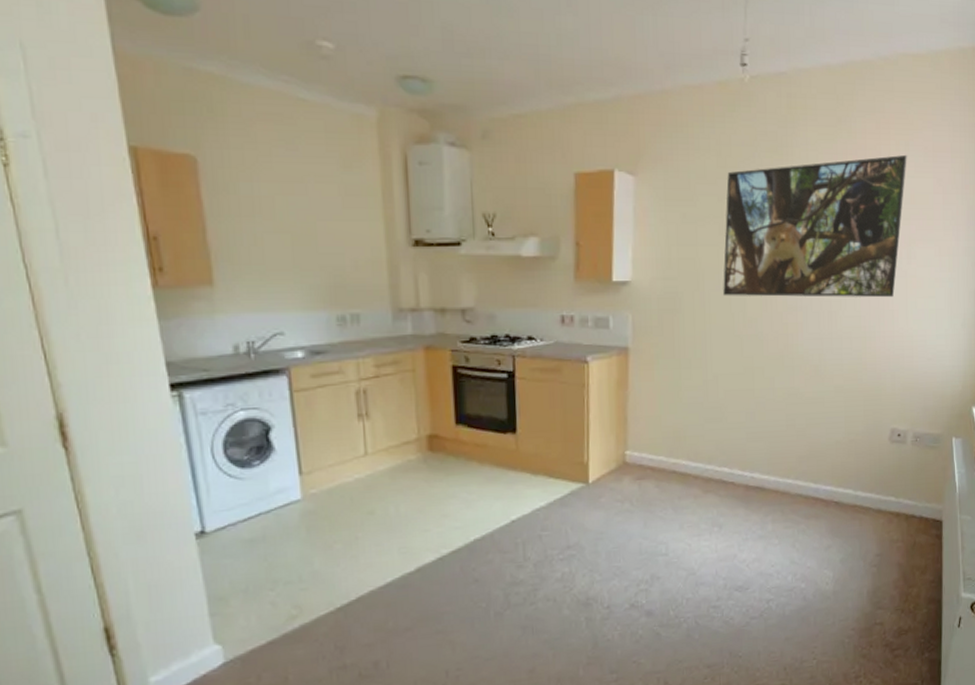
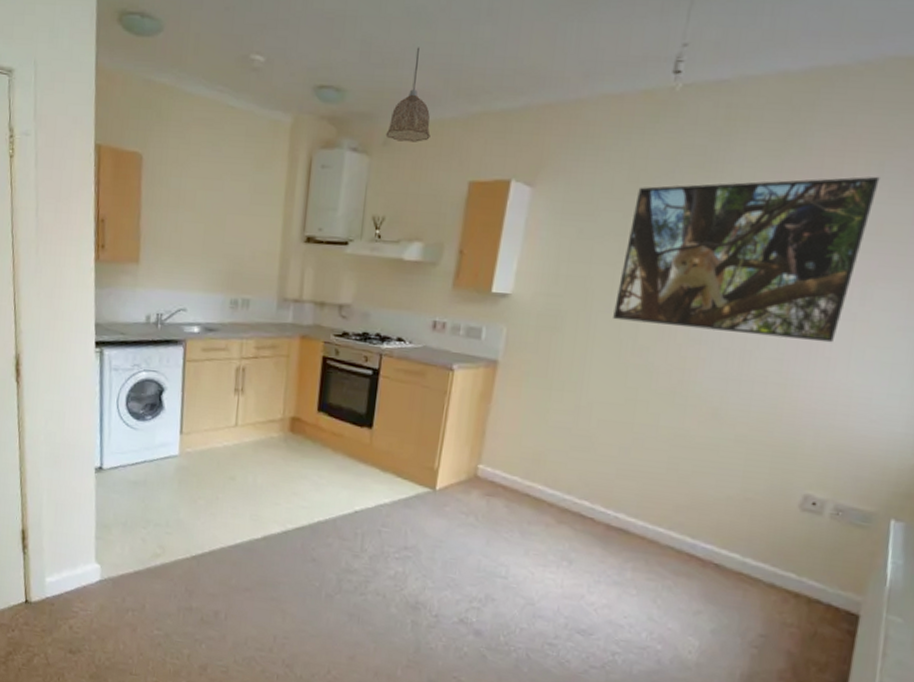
pendant lamp: none [483,36,529,135] -> present [385,47,431,142]

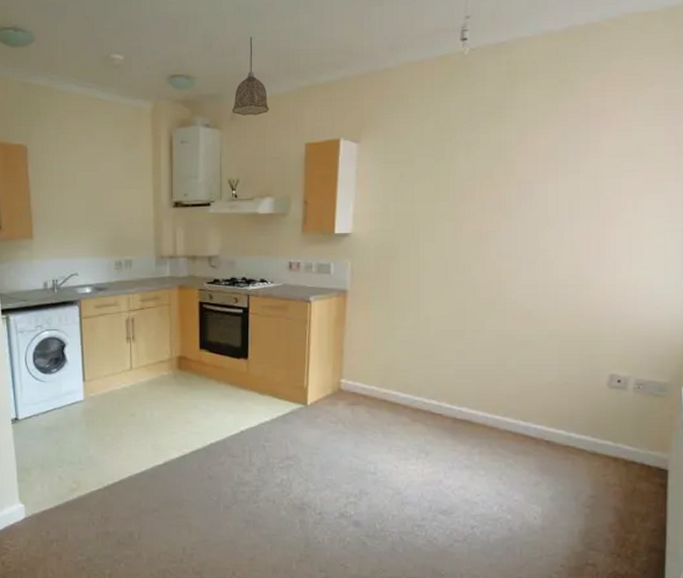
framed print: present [613,176,880,343] -> none [437,109,635,247]

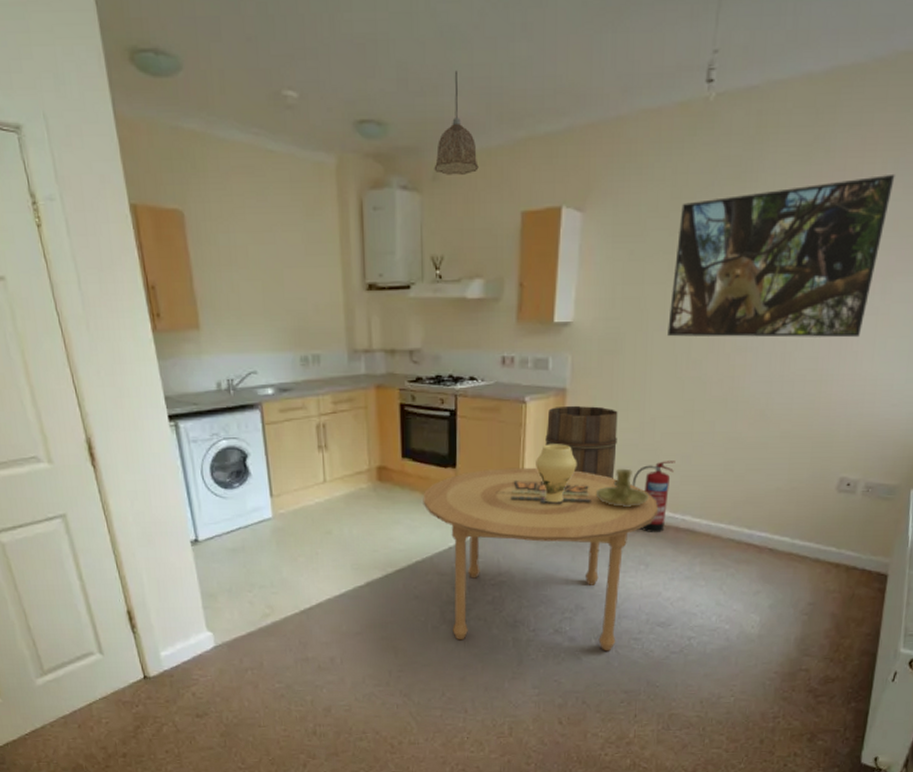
dining table: none [217,359,436,537] -> present [423,467,659,652]
vase: none [320,339,358,392] -> present [536,444,577,503]
wooden barrel: none [329,305,394,372] -> present [545,405,618,479]
candle holder: none [376,362,426,399] -> present [595,468,649,508]
fire extinguisher: none [410,356,450,423] -> present [632,461,676,533]
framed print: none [437,109,635,247] -> present [667,173,895,338]

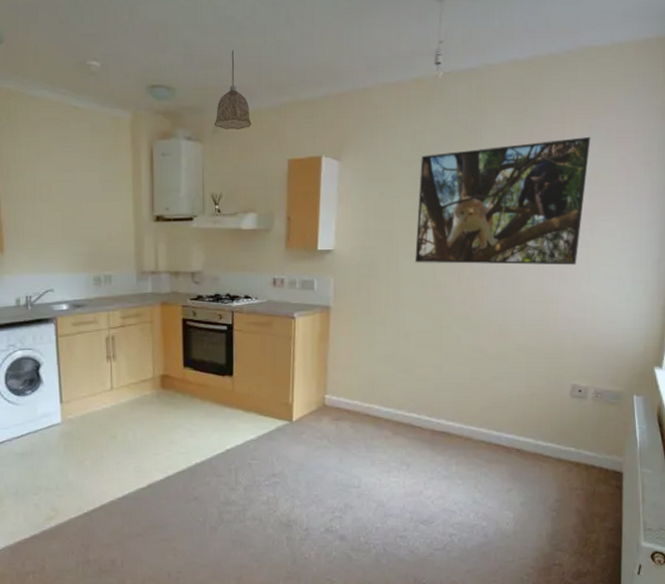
dining table: present [423,467,659,652] -> none [202,375,416,549]
vase: present [536,444,577,503] -> none [305,355,342,408]
wooden barrel: present [545,405,618,479] -> none [313,321,376,386]
candle holder: present [595,468,649,508] -> none [359,376,406,412]
fire extinguisher: present [632,461,676,533] -> none [391,370,428,436]

